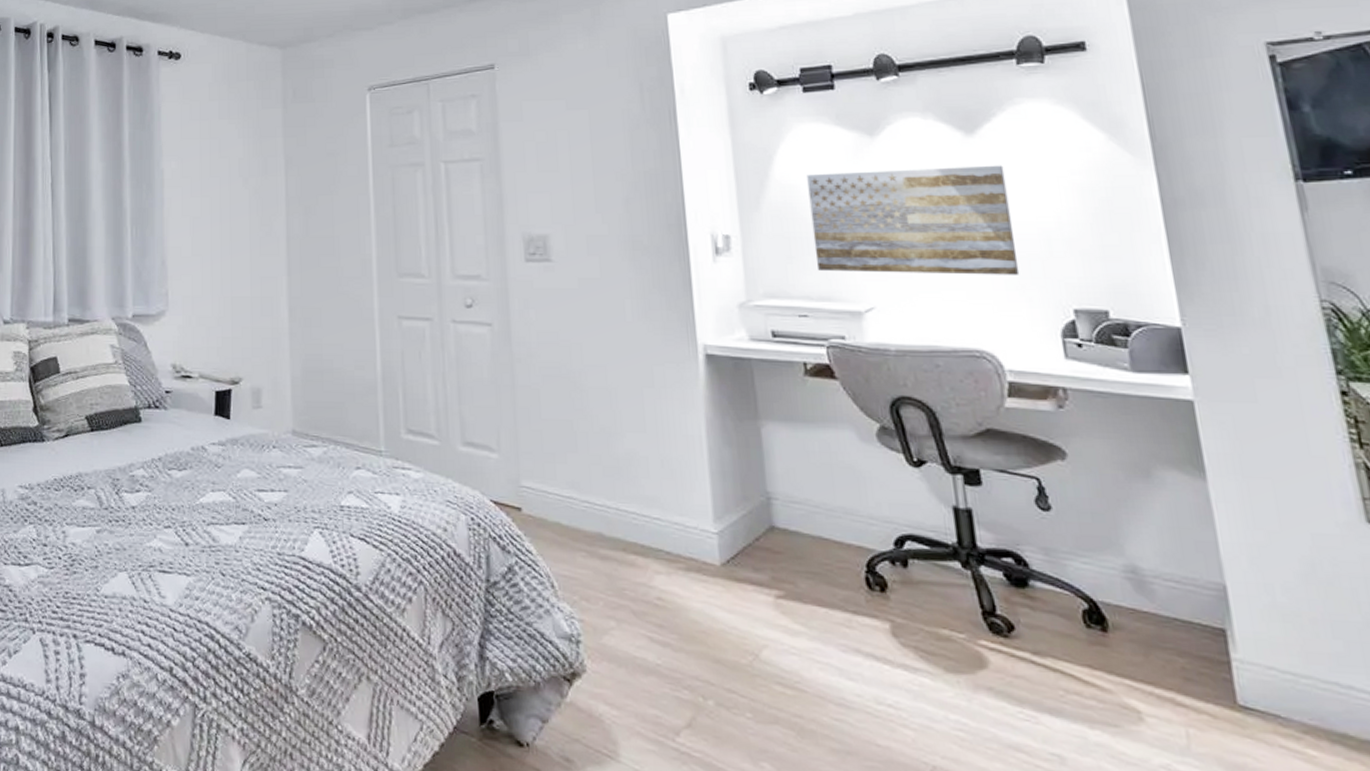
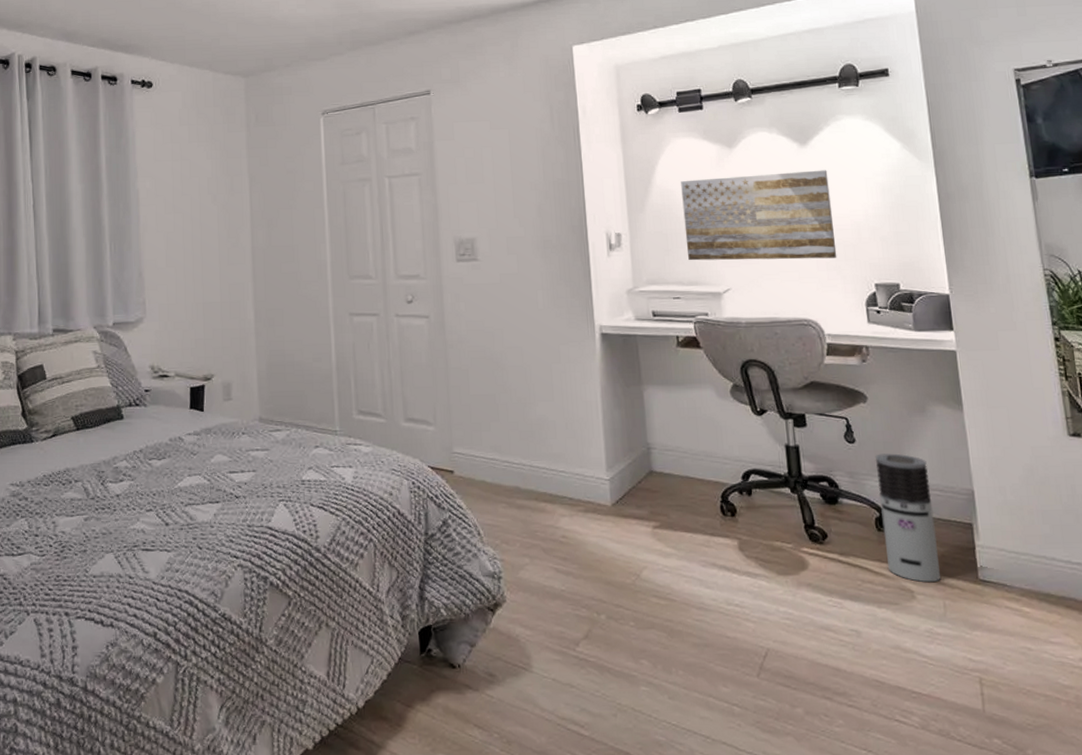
air purifier: none [1081,527,1182,703] -> present [876,453,941,583]

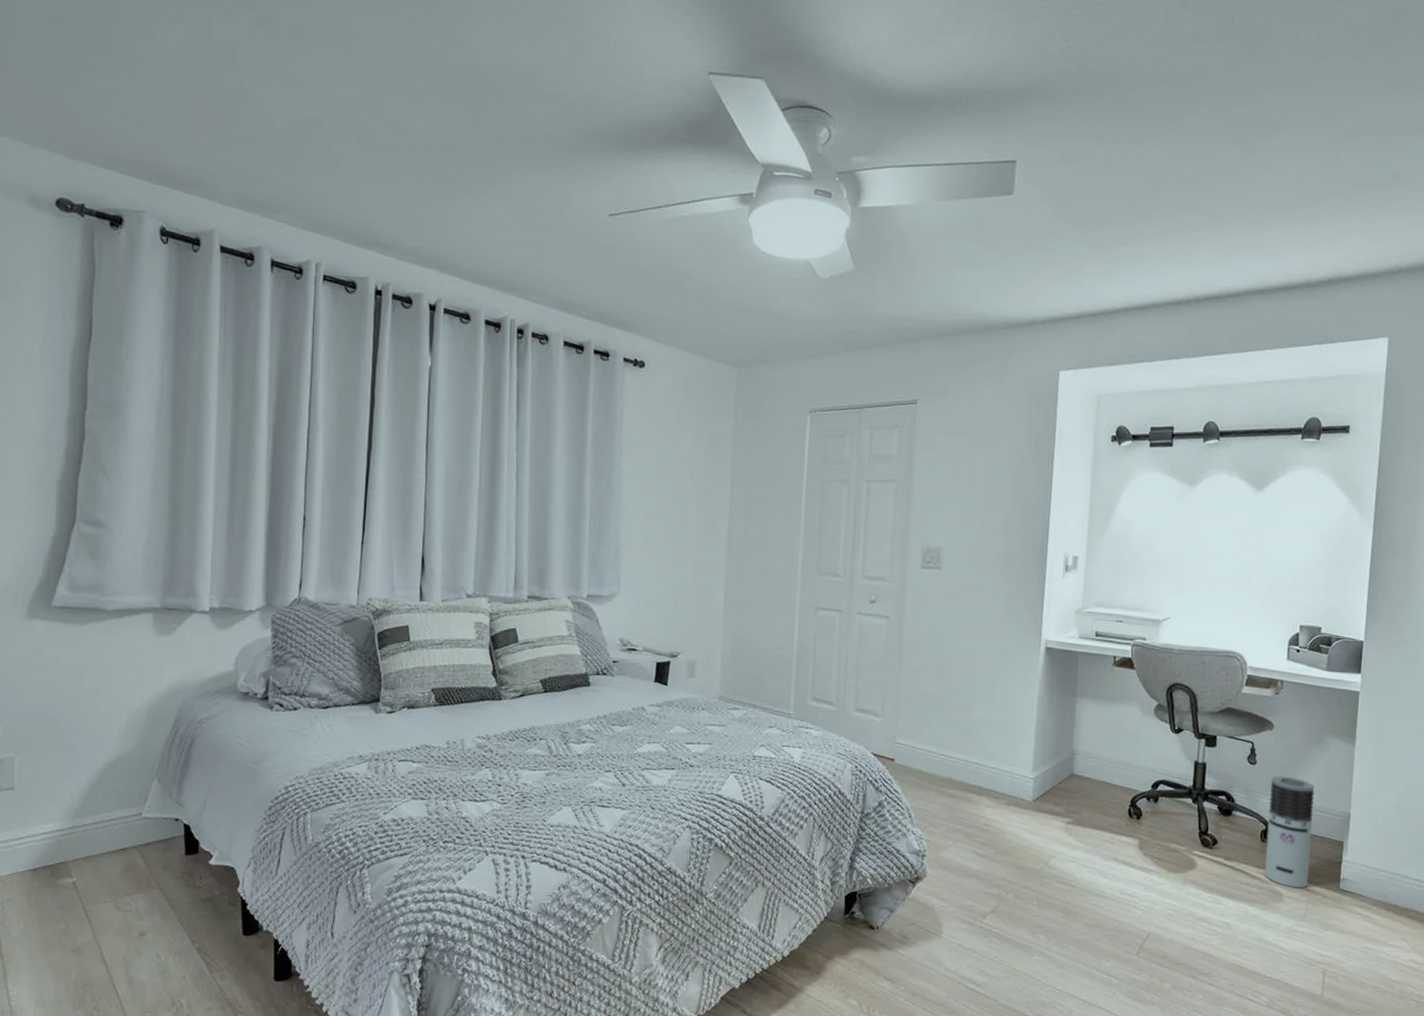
wall art: present [681,170,837,261] -> none [1136,513,1277,599]

